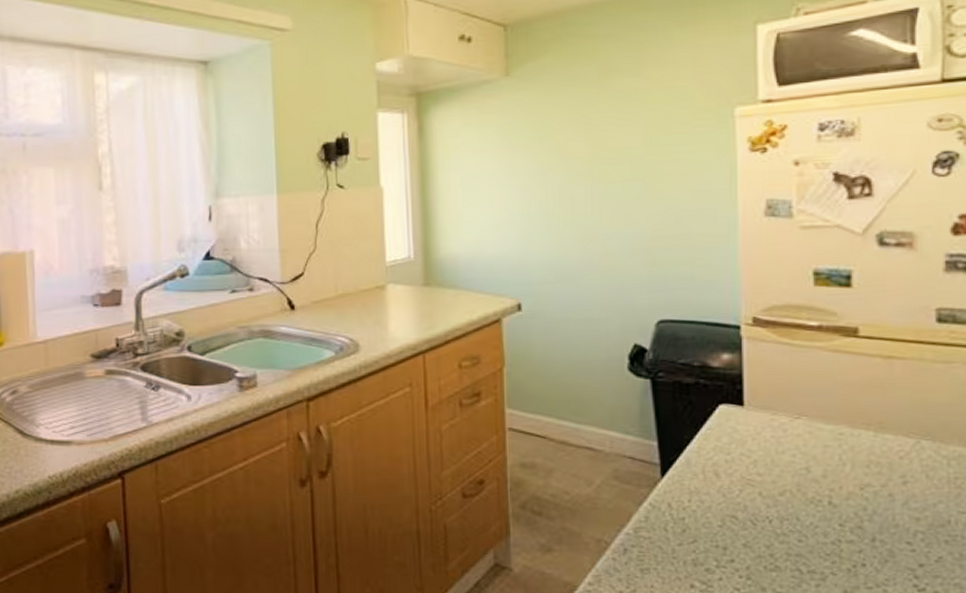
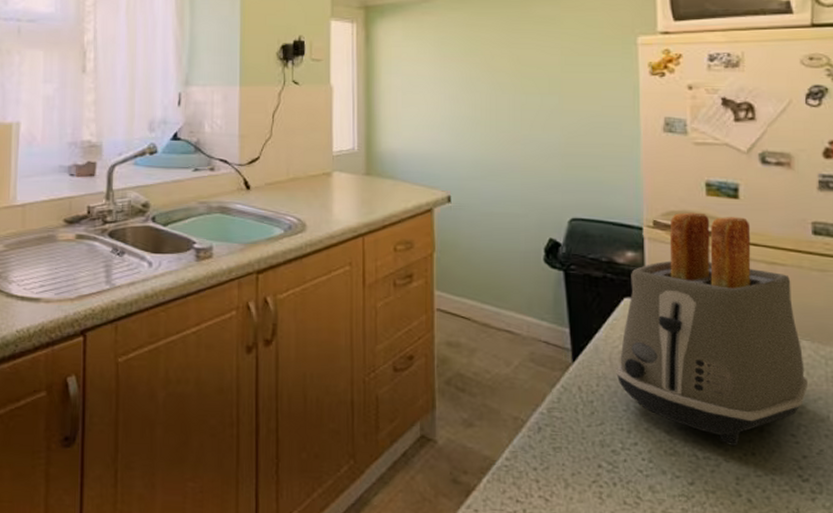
toaster: none [710,305,926,557] -> present [616,212,807,446]

